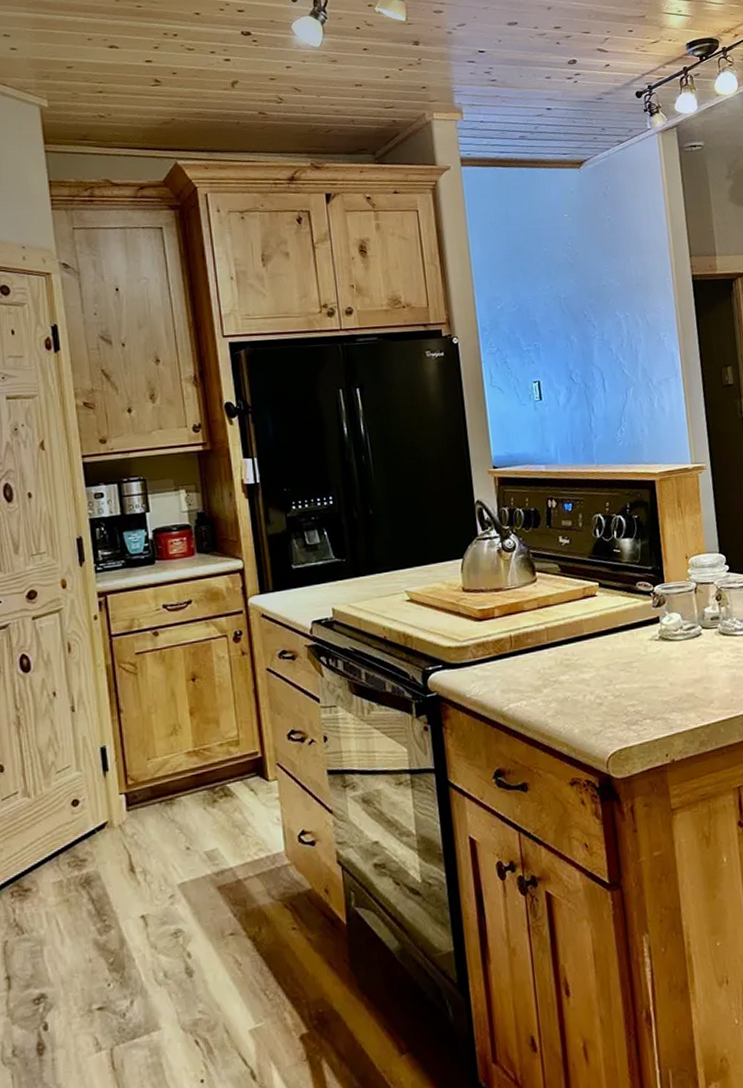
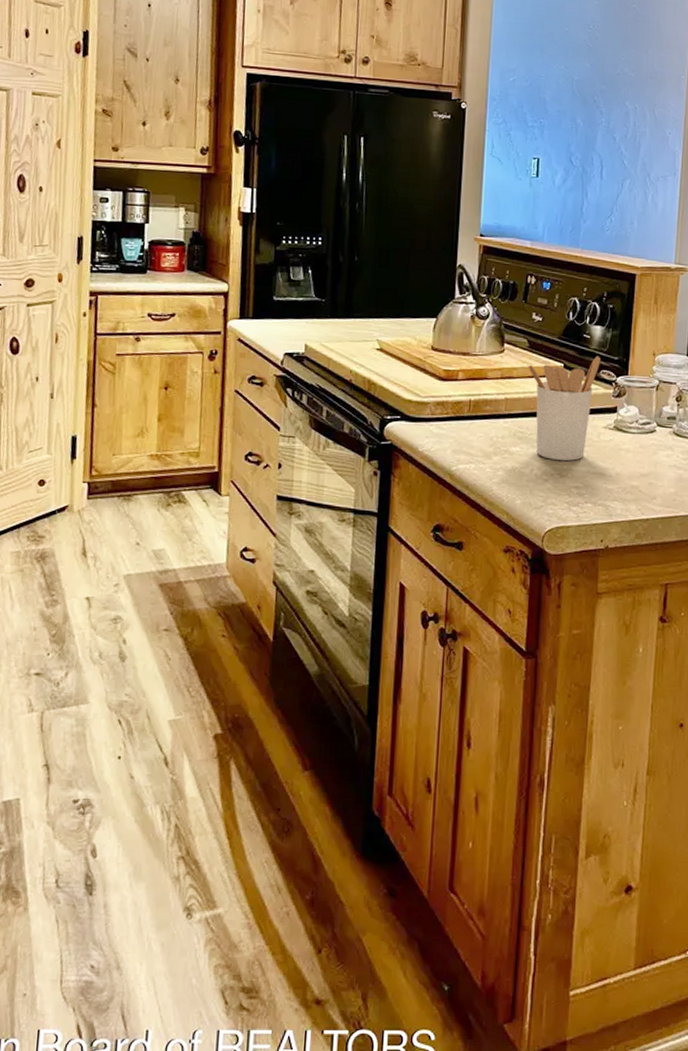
utensil holder: none [562,569,635,682] -> present [527,356,600,461]

